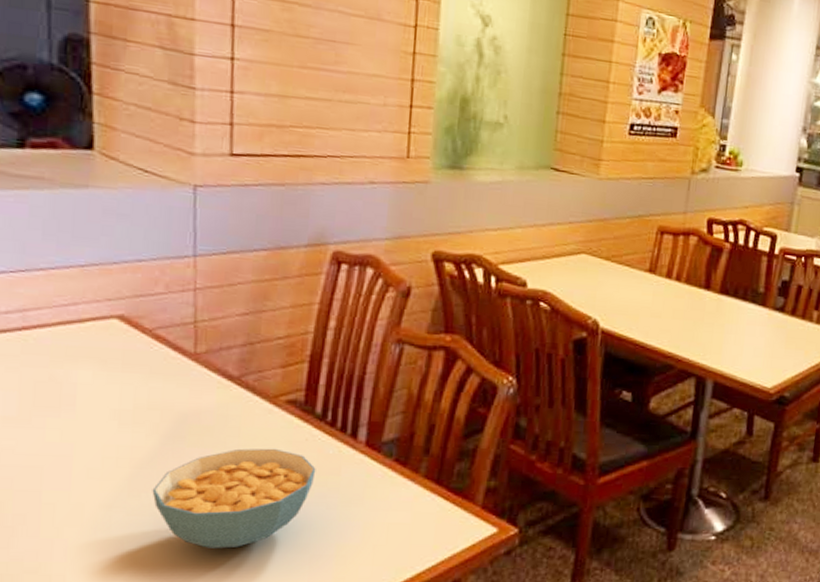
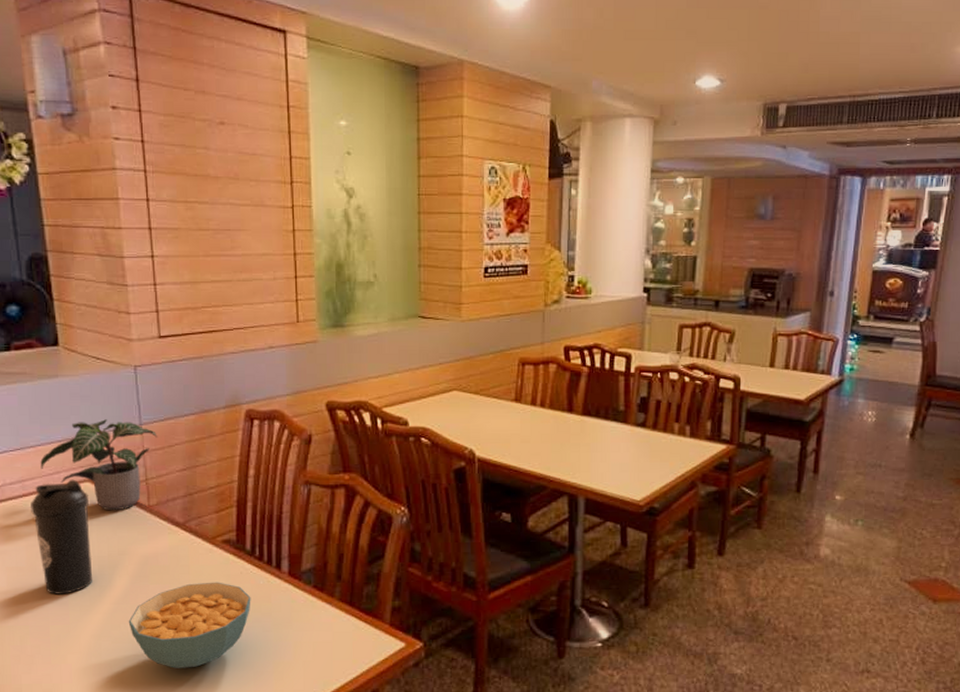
water bottle: none [32,313,114,453] -> present [31,479,93,595]
potted plant: none [51,245,216,356] -> present [40,419,158,511]

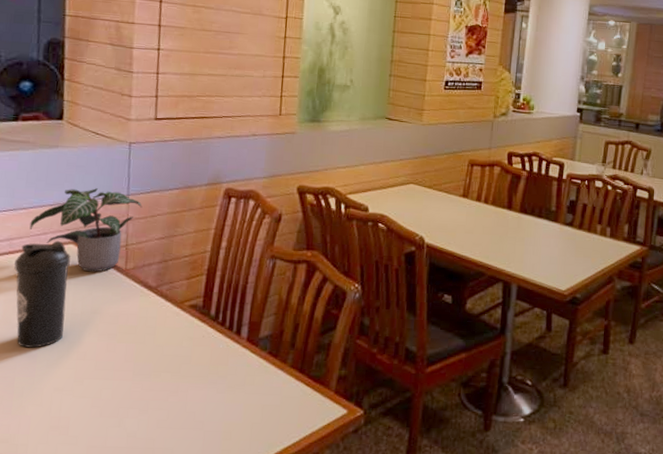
cereal bowl: present [128,582,251,668] -> none [91,343,210,425]

